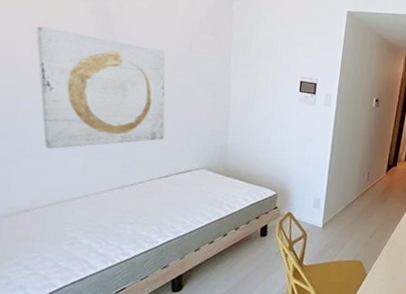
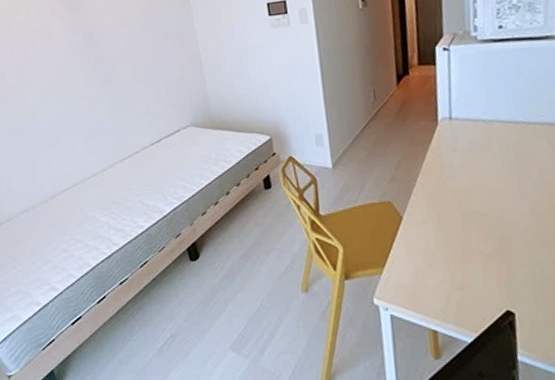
wall art: present [36,25,166,149] -> none [23,14,147,136]

